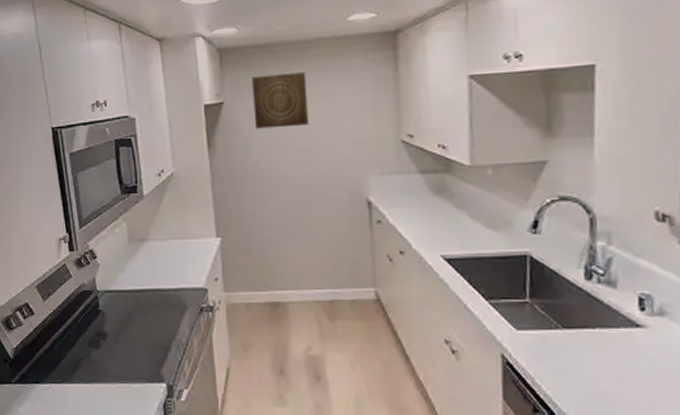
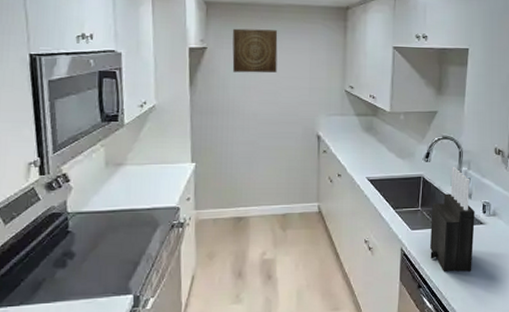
knife block: none [547,241,626,397] -> present [430,167,475,272]

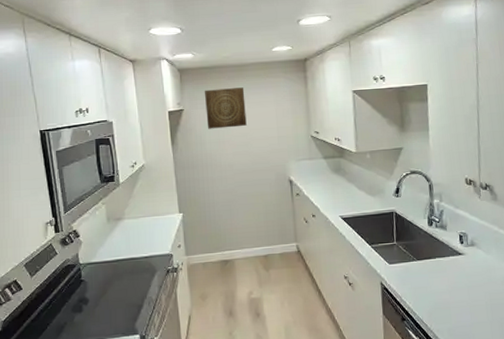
knife block: present [430,167,475,272] -> none [407,200,456,305]

